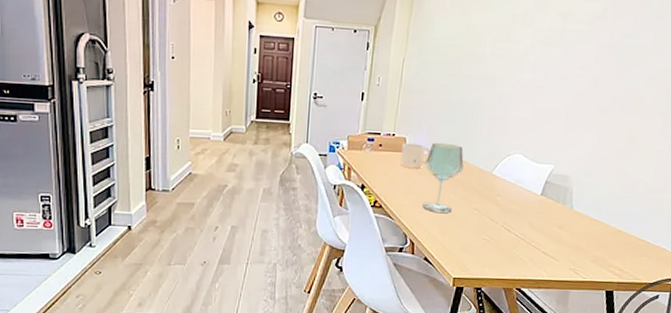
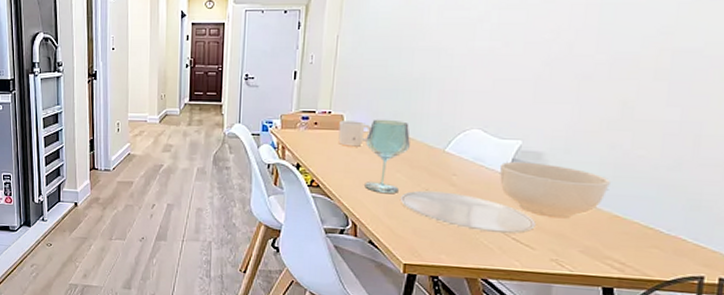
plate: none [452,210,560,248] -> present [399,190,536,234]
bowl: none [535,183,617,234] -> present [500,161,610,219]

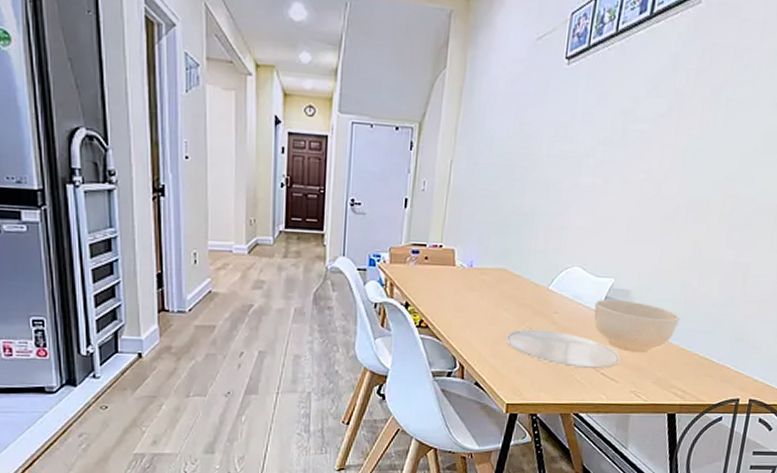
mug: present [338,120,371,147] -> none [448,255,482,284]
wine glass: present [364,119,410,194] -> none [473,254,518,334]

